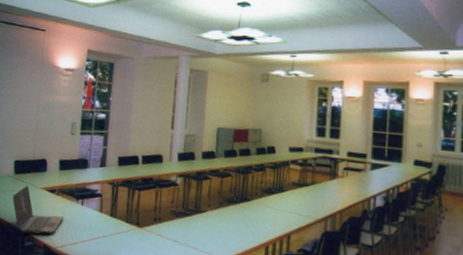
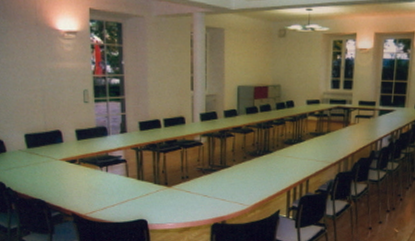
laptop computer: present [12,185,63,235] -> none [29,158,89,205]

